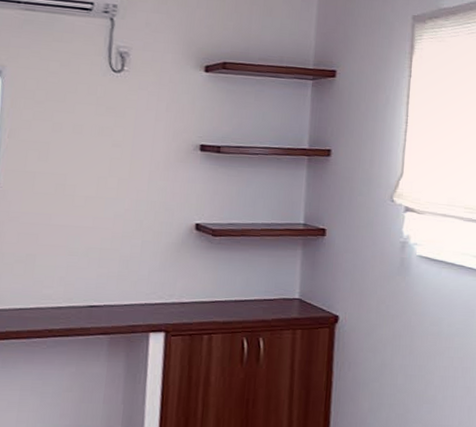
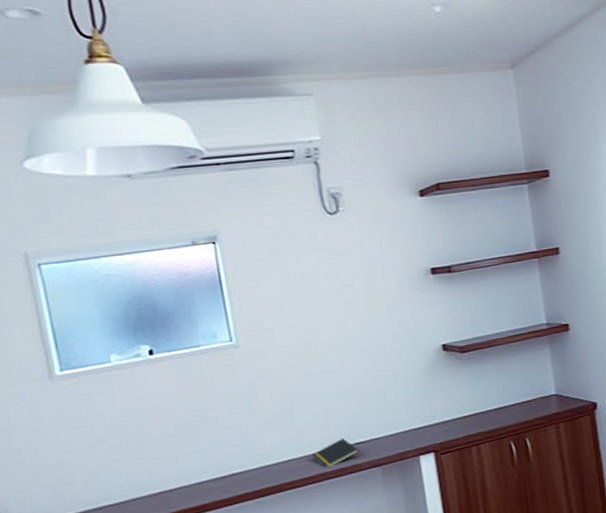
notepad: none [43,298,91,325] -> present [311,438,359,468]

